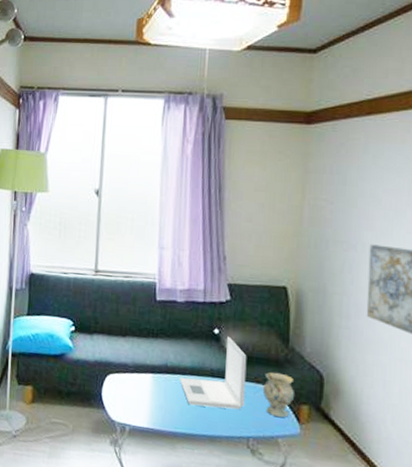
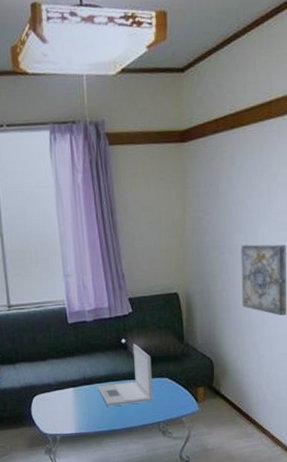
vase: present [262,372,295,418] -> none [166,365,193,401]

